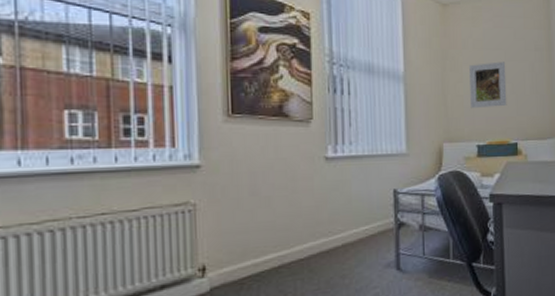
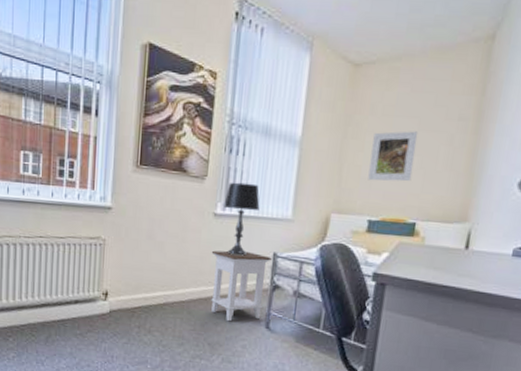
nightstand: none [327,193,393,272] -> present [211,250,272,322]
table lamp: none [335,122,373,199] -> present [224,182,260,256]

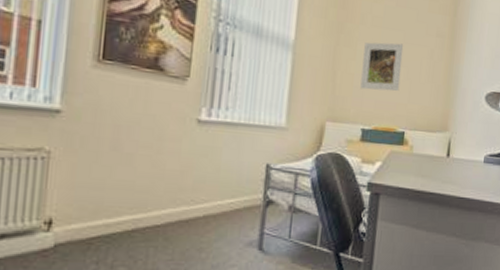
nightstand: present [211,250,272,322] -> none [194,163,265,246]
table lamp: present [224,182,260,256] -> none [209,85,251,169]

